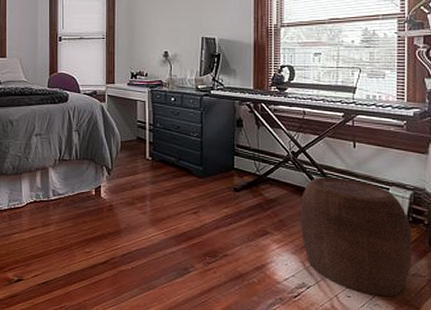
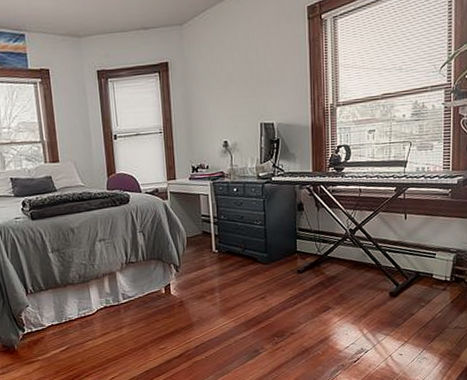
stool: present [300,177,413,297] -> none [358,248,455,351]

